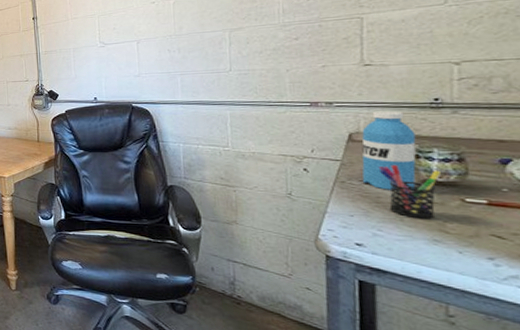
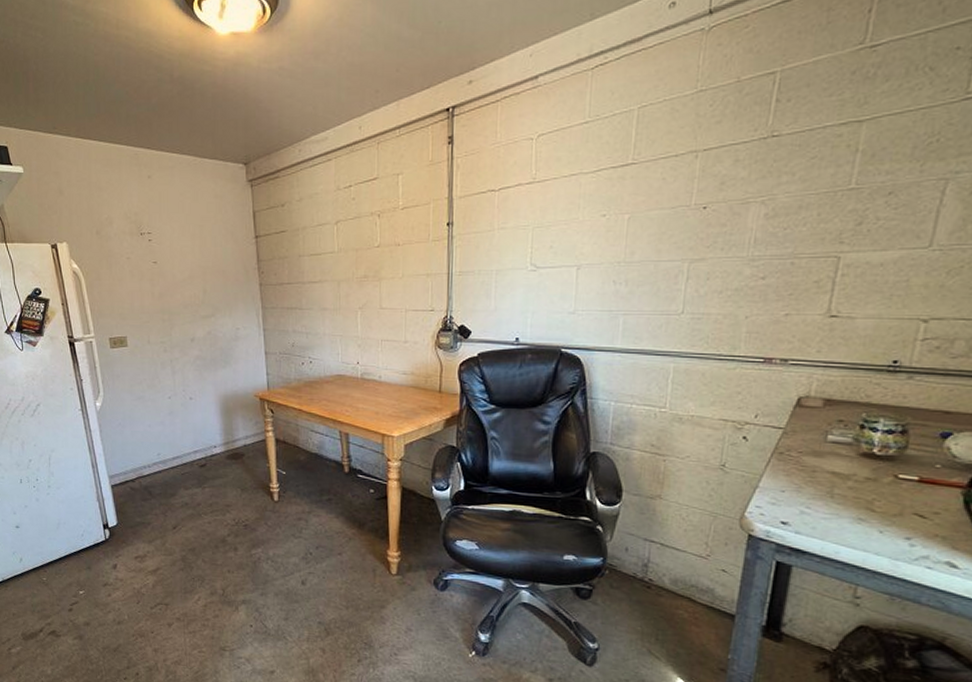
water bottle: present [362,110,416,190] -> none [801,372,866,464]
pen holder: present [378,165,441,219] -> none [820,436,881,496]

